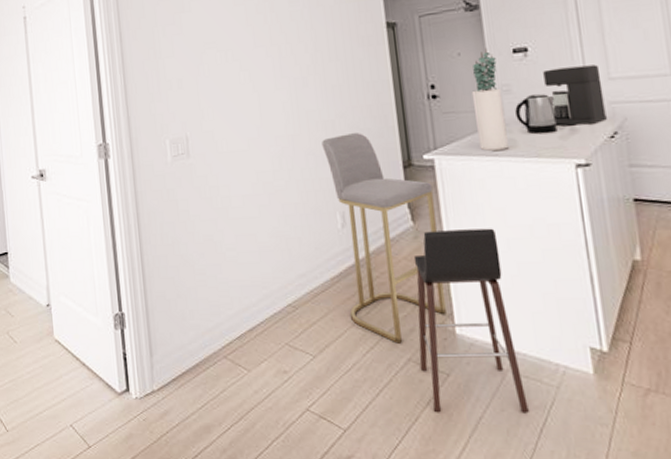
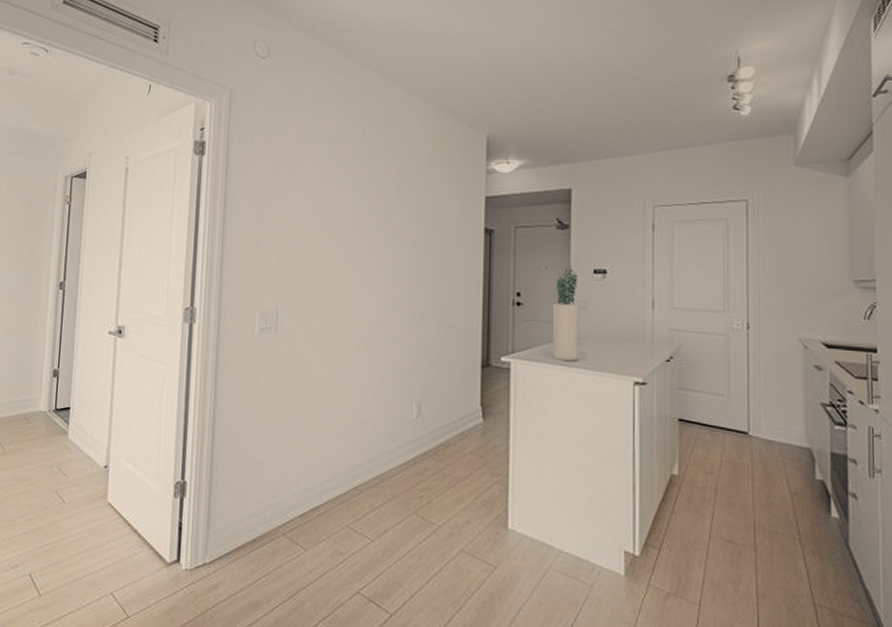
bar stool: present [322,132,446,344] -> none [408,327,506,534]
bar stool: present [413,228,529,412] -> none [471,429,563,607]
kettle: present [515,93,558,135] -> none [589,313,623,351]
coffee maker: present [543,64,607,126] -> none [617,292,666,348]

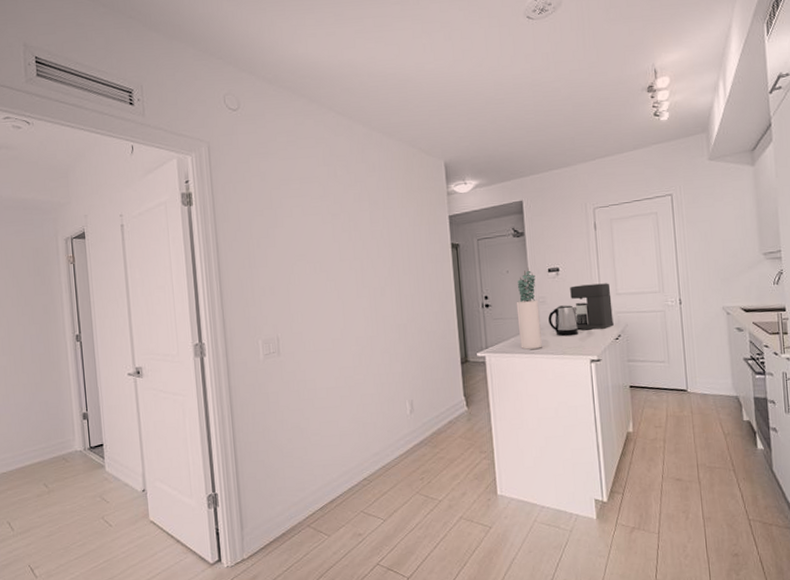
kettle: none [589,313,623,351] -> present [548,304,578,337]
coffee maker: none [617,292,666,348] -> present [570,283,614,330]

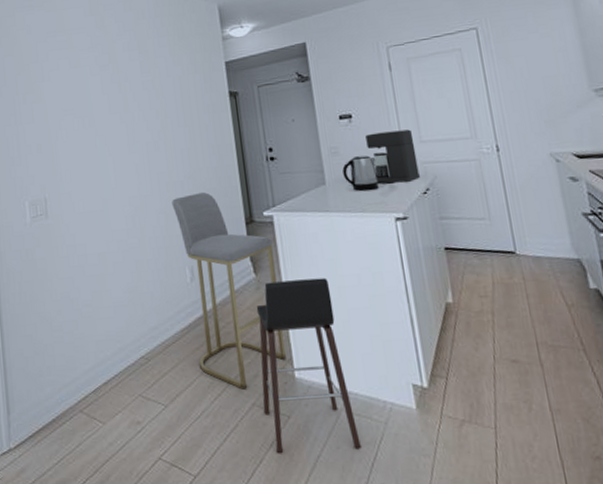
bar stool: none [395,334,491,505] -> present [172,191,286,390]
bar stool: none [467,410,549,557] -> present [256,277,361,453]
vase: present [516,268,542,350] -> none [304,115,338,208]

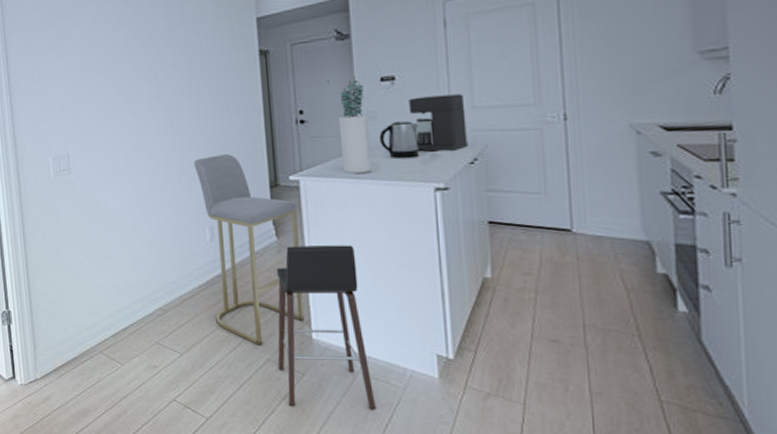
vase: none [304,115,338,208] -> present [338,76,371,174]

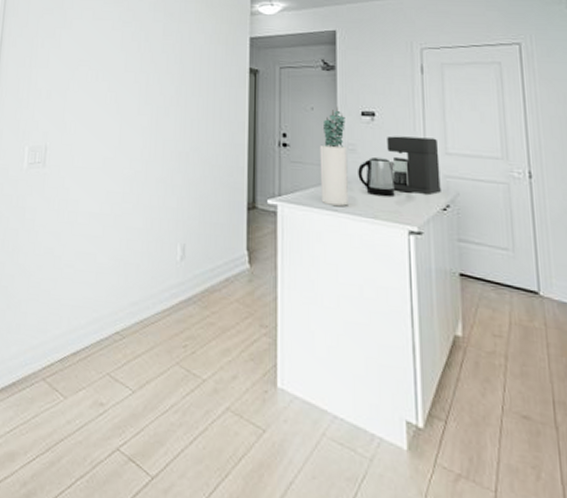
bar stool: present [194,153,304,346] -> none [173,167,273,390]
bar stool: present [276,245,376,409] -> none [237,276,340,483]

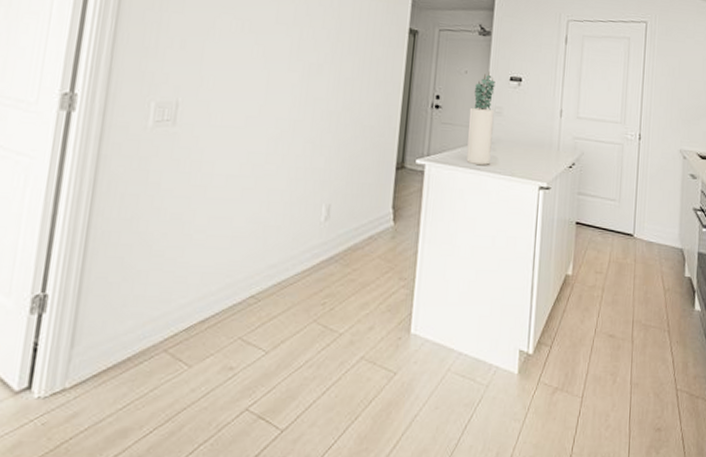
kettle: present [358,156,395,198] -> none [501,119,533,157]
coffee maker: present [387,136,441,196] -> none [529,100,572,155]

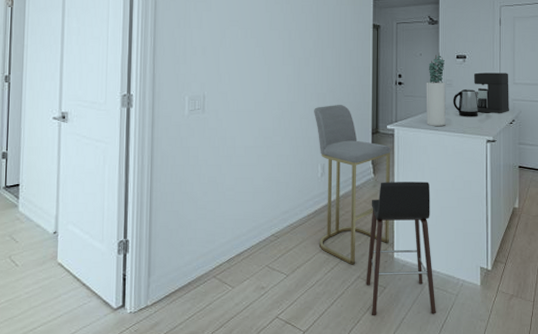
bar stool: none [314,127,419,341] -> present [314,104,391,265]
bar stool: none [370,233,465,410] -> present [366,182,436,315]
kettle: none [501,119,533,157] -> present [453,88,478,117]
coffee maker: none [529,100,572,155] -> present [474,72,509,114]

